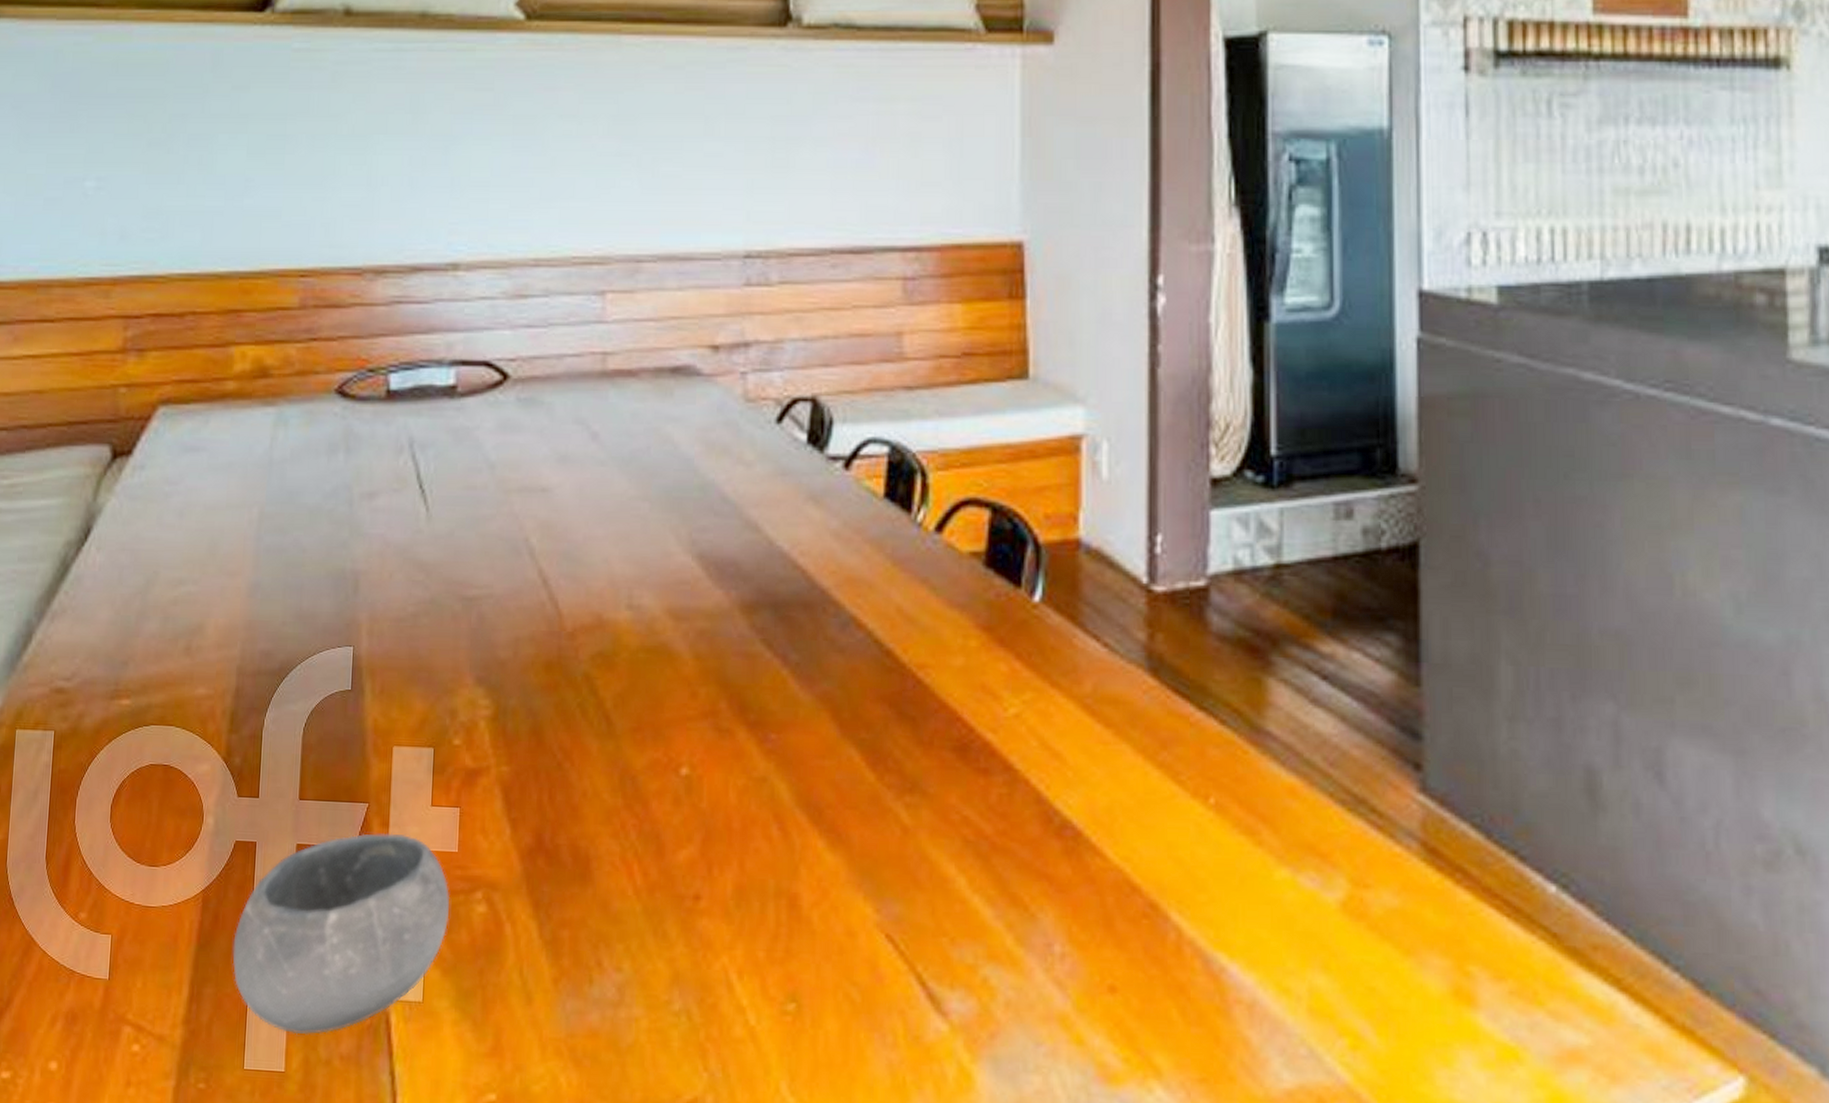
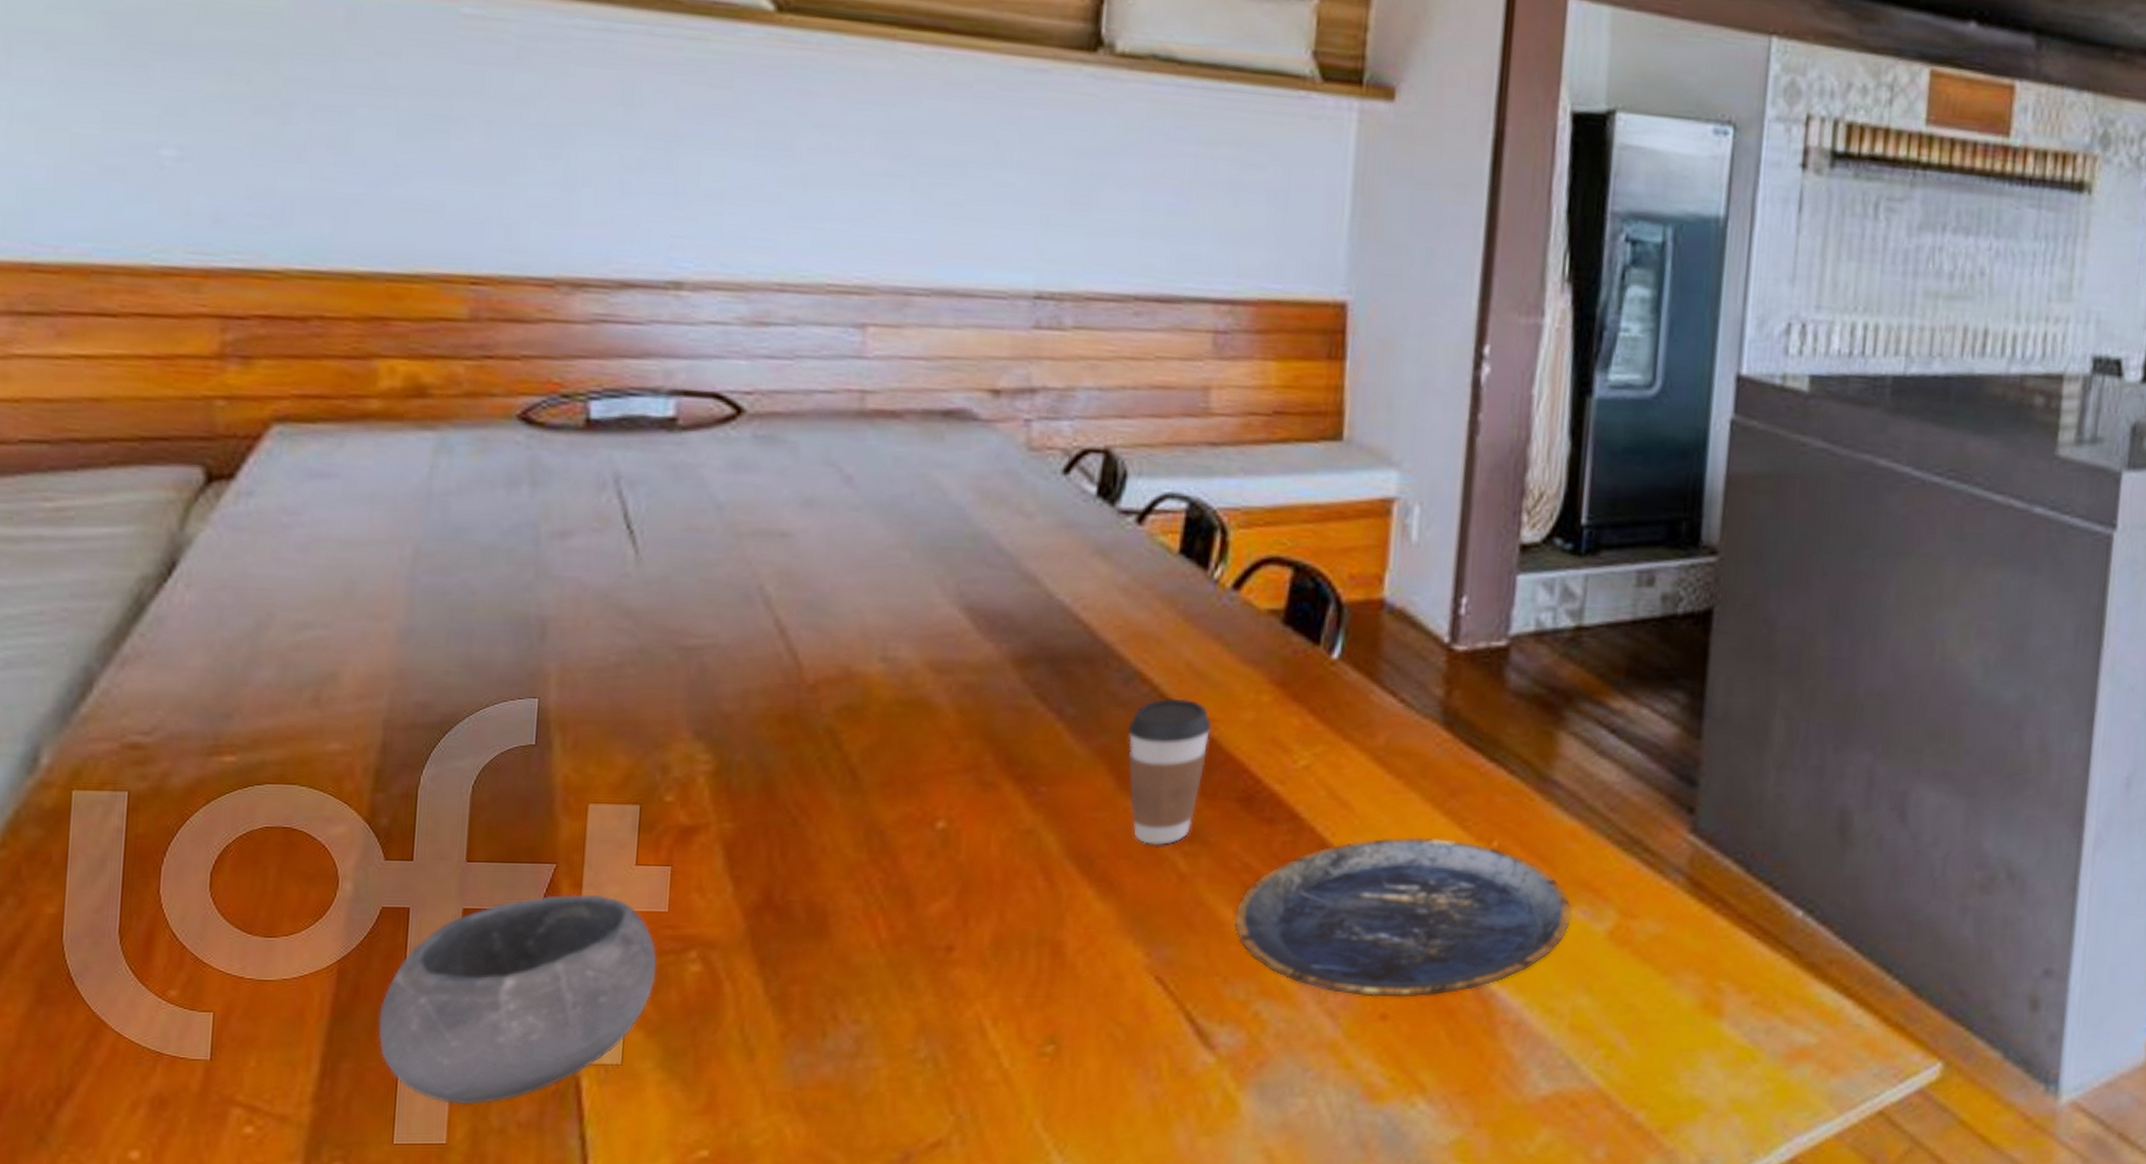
coffee cup: none [846,643,924,796] -> present [1127,698,1212,846]
plate: none [958,792,1298,968] -> present [1235,837,1571,997]

